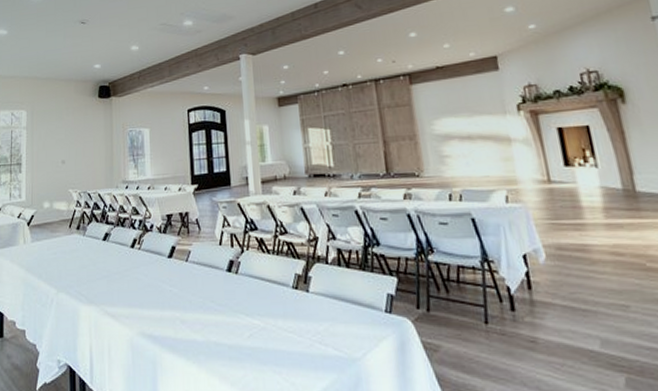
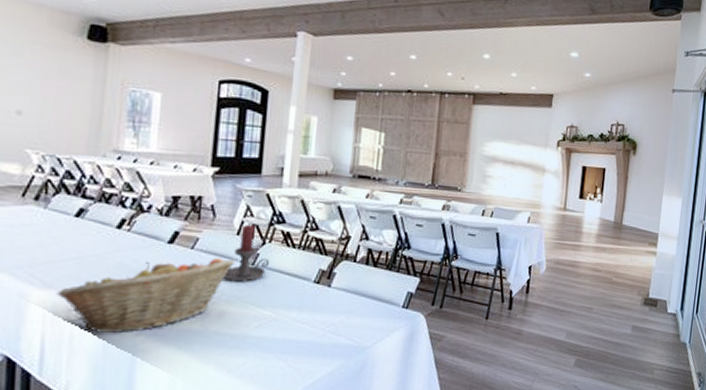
fruit basket: none [96,269,222,344] -> present [55,258,235,333]
candle holder: none [214,235,251,291] -> present [223,225,270,282]

